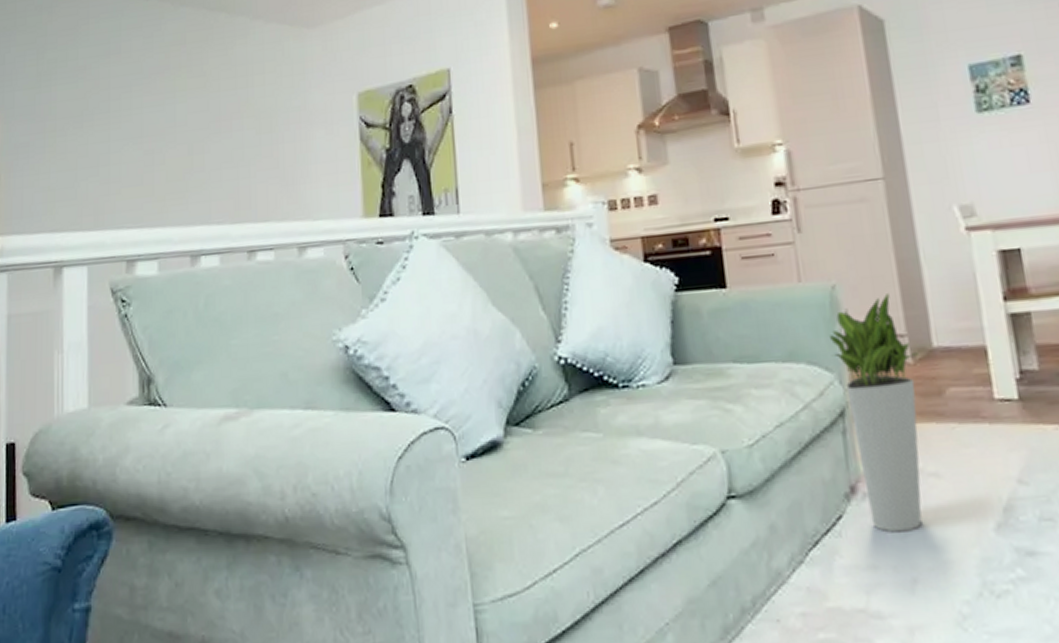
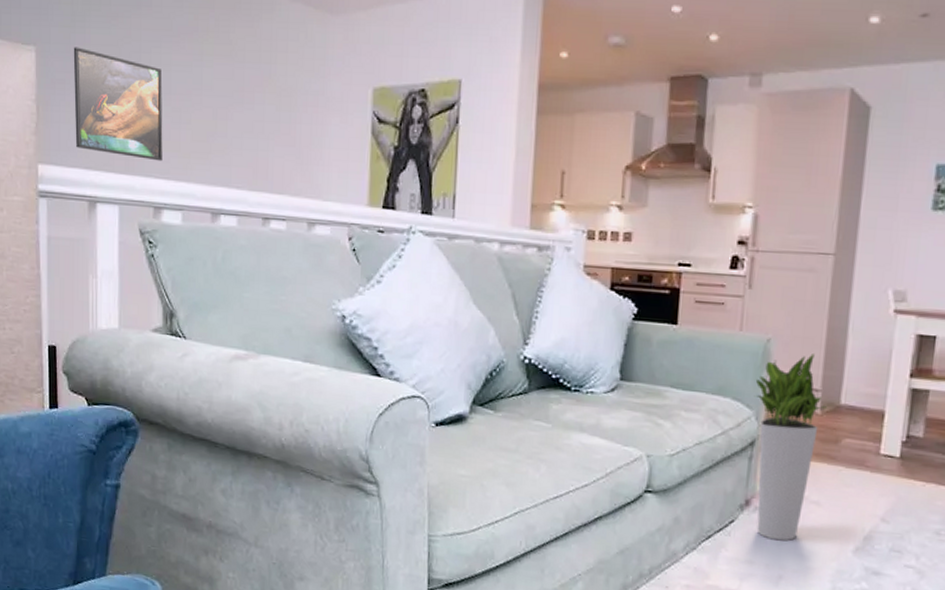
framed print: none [38,106,135,212] -> present [73,47,163,162]

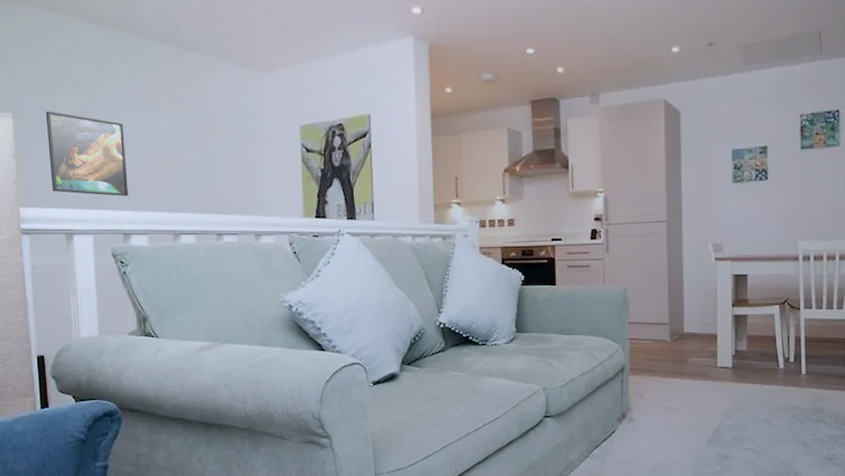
planter: present [755,354,827,541] -> none [620,297,674,442]

